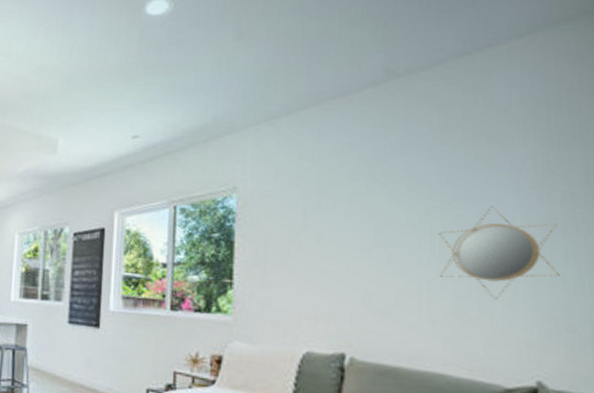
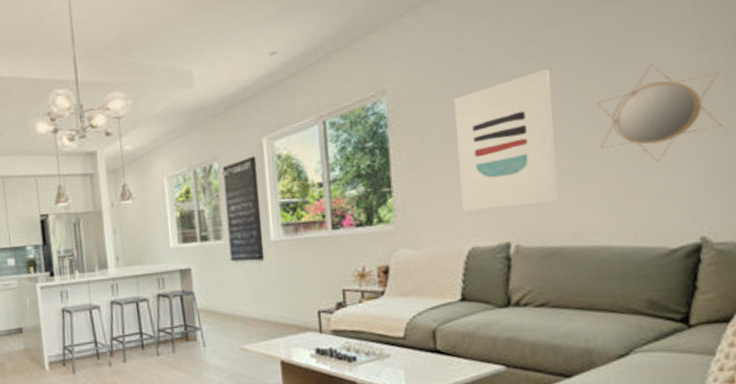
wall art: none [300,194,396,322] -> present [454,69,558,213]

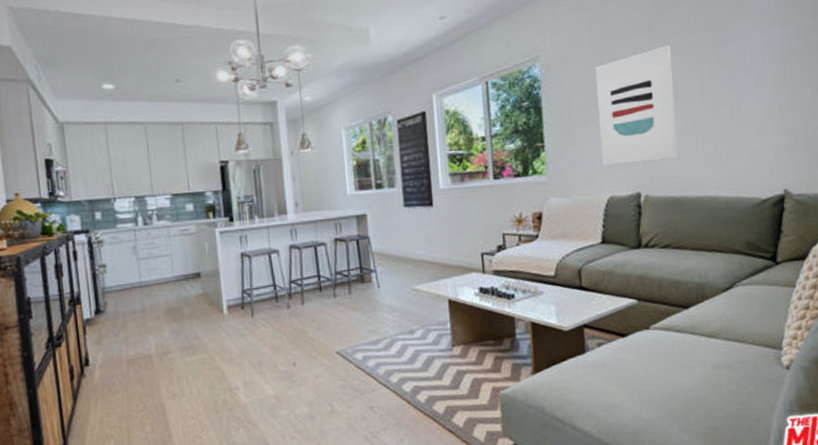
home mirror: present [597,63,722,161] -> none [707,45,798,126]

